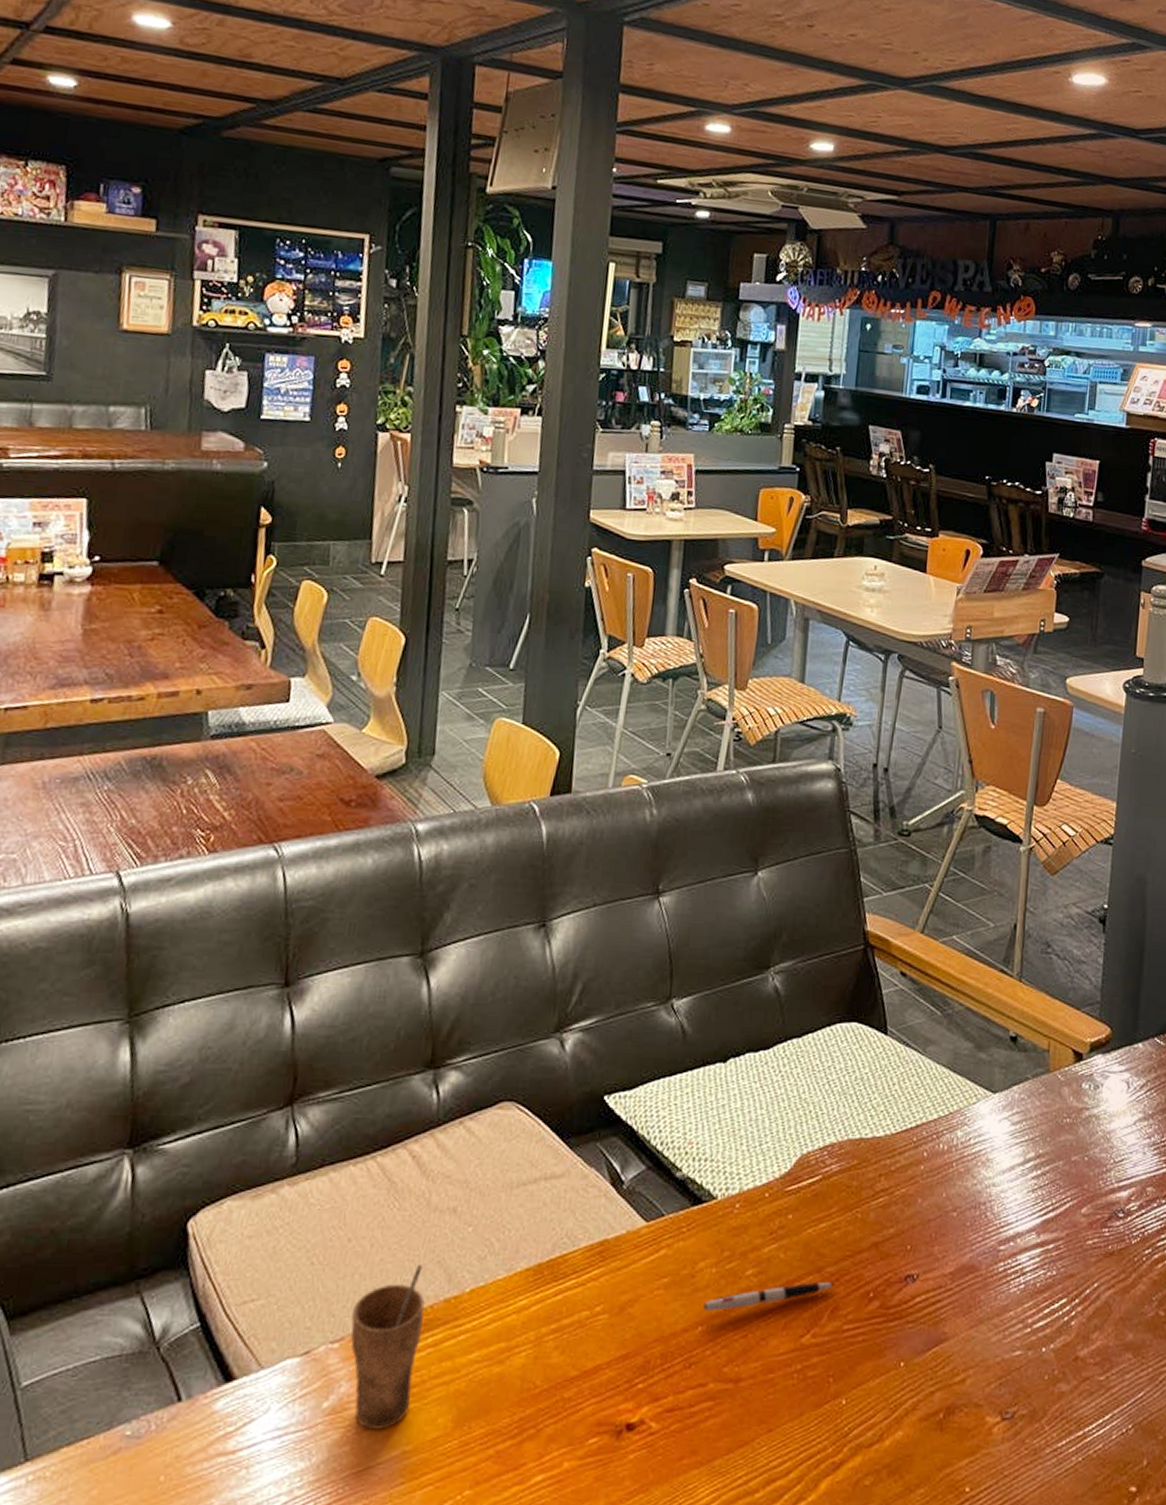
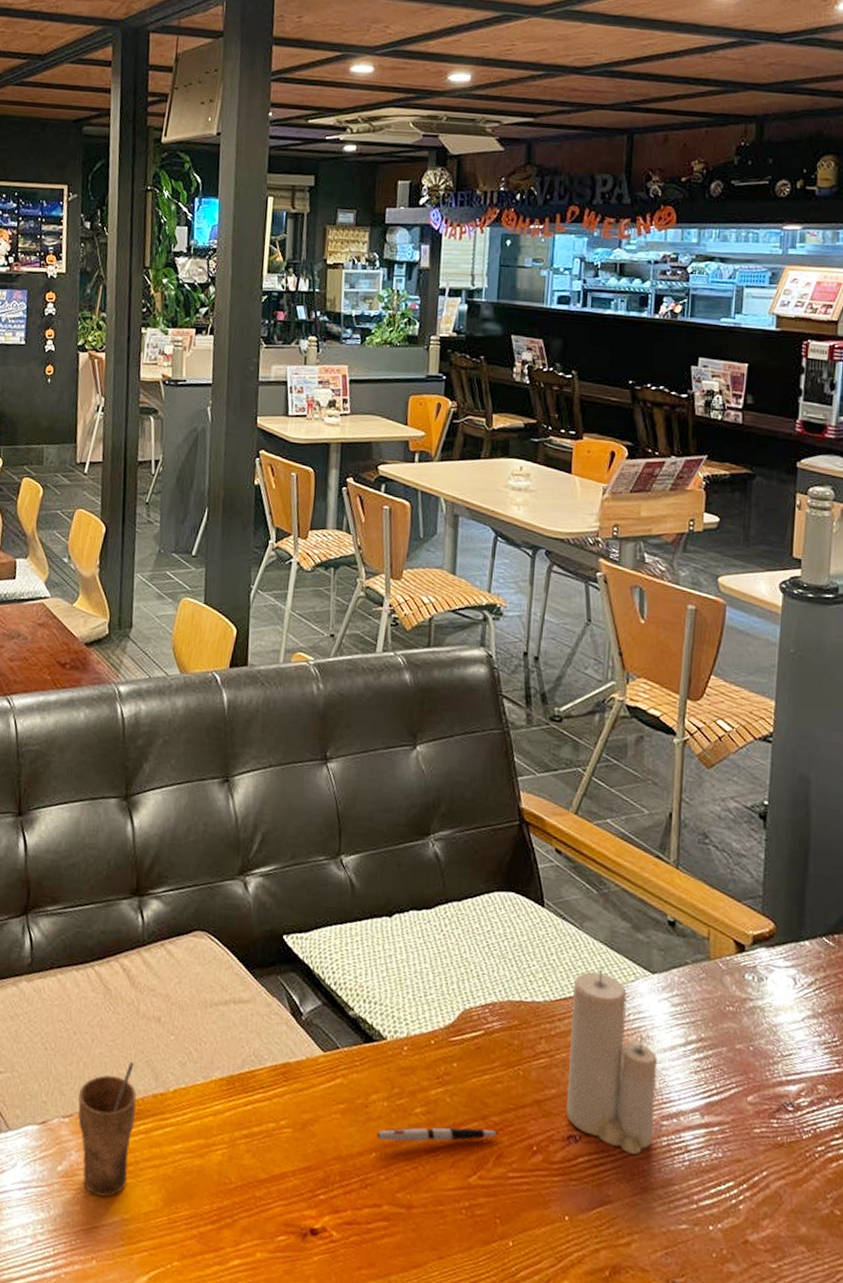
candle: none [904,1092,996,1285] -> present [566,967,657,1155]

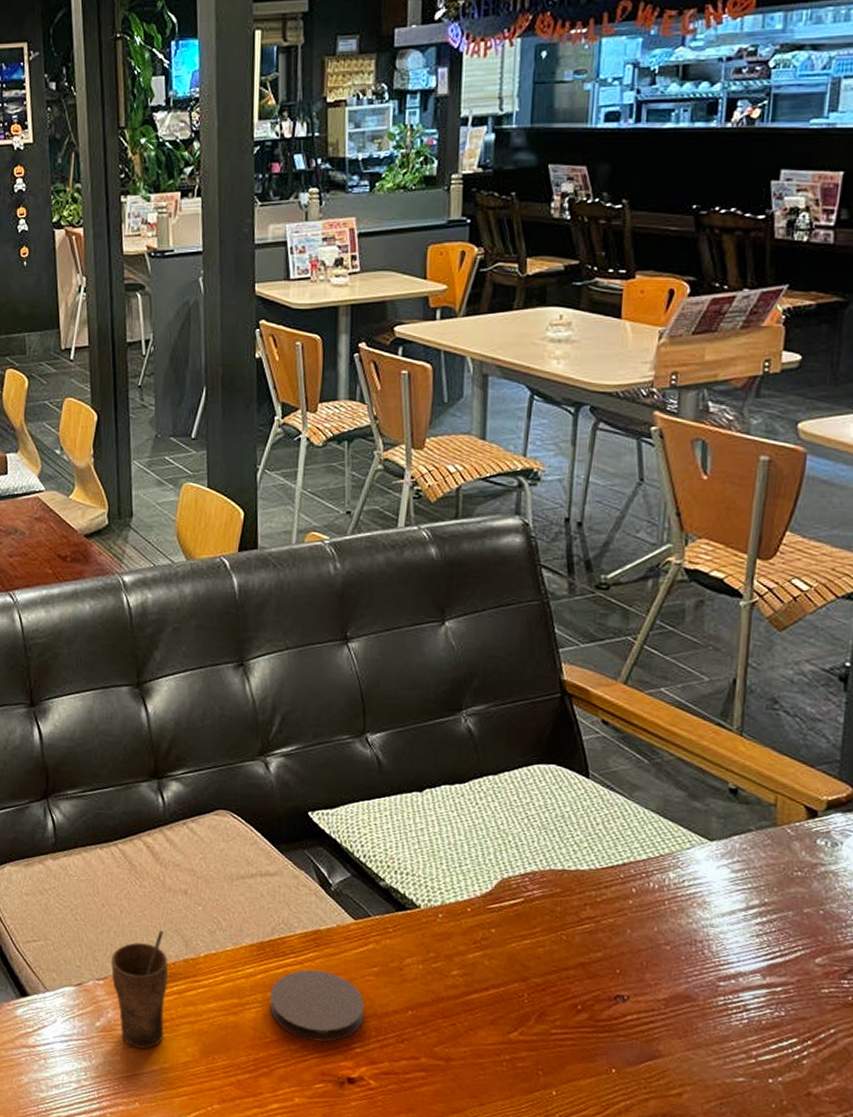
coaster: none [236,1106,330,1188] -> present [270,969,365,1042]
pen: present [377,1127,499,1142] -> none [412,988,541,1001]
candle: present [566,967,657,1155] -> none [613,835,714,1013]

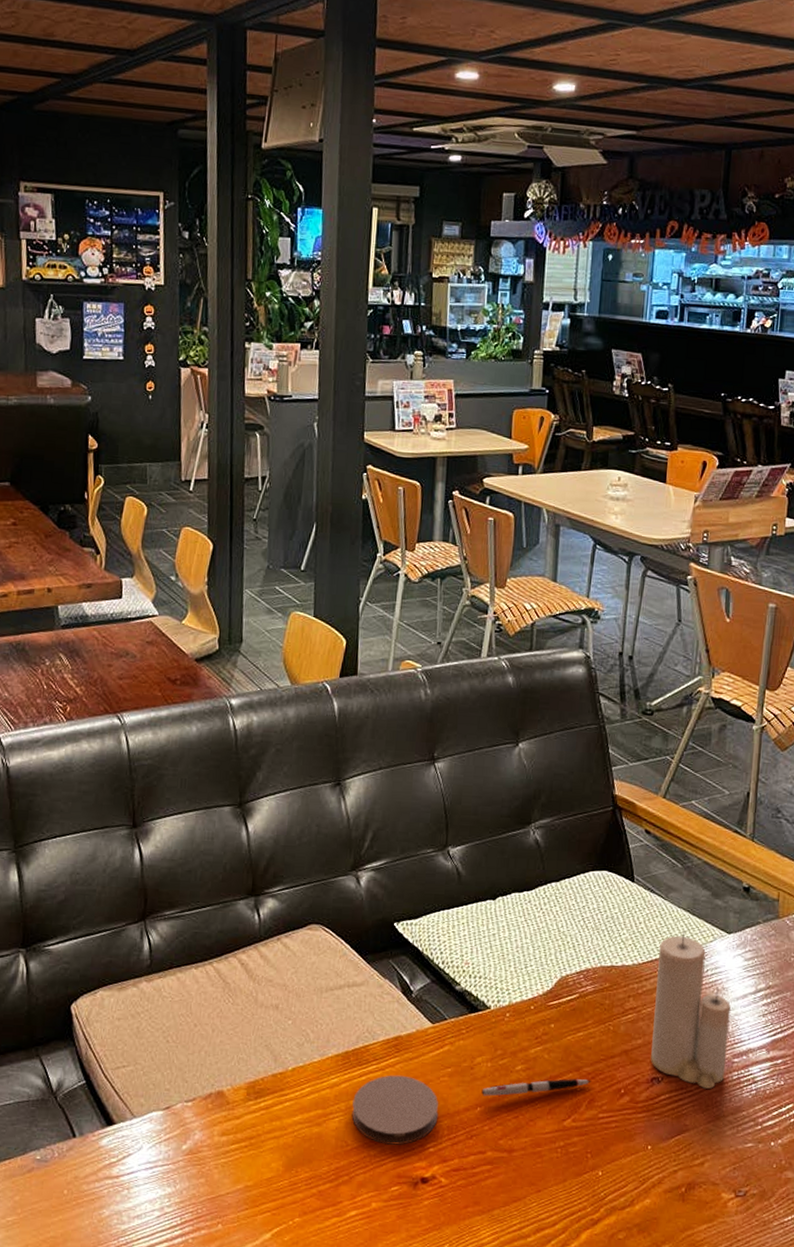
cup: present [110,930,168,1049] -> none [200,1047,257,1168]
pen: none [412,988,541,1001] -> present [481,1079,591,1097]
candle: none [613,835,714,1013] -> present [651,931,731,1089]

